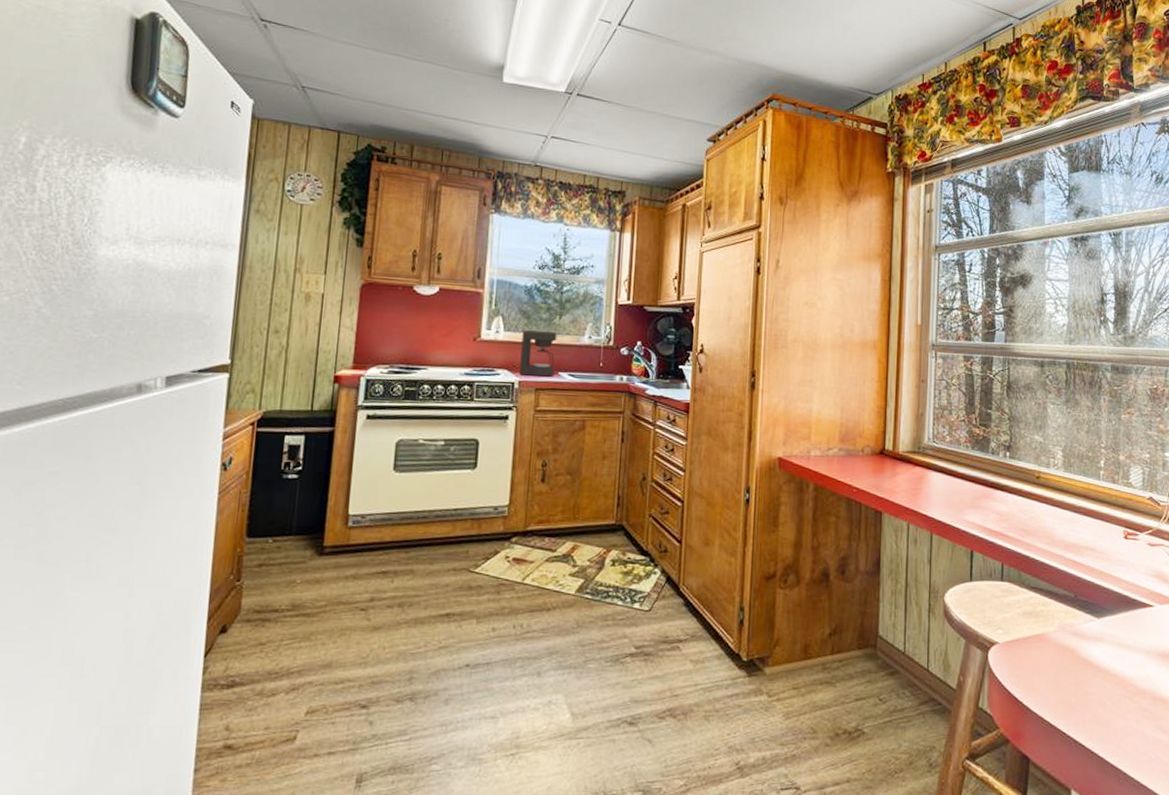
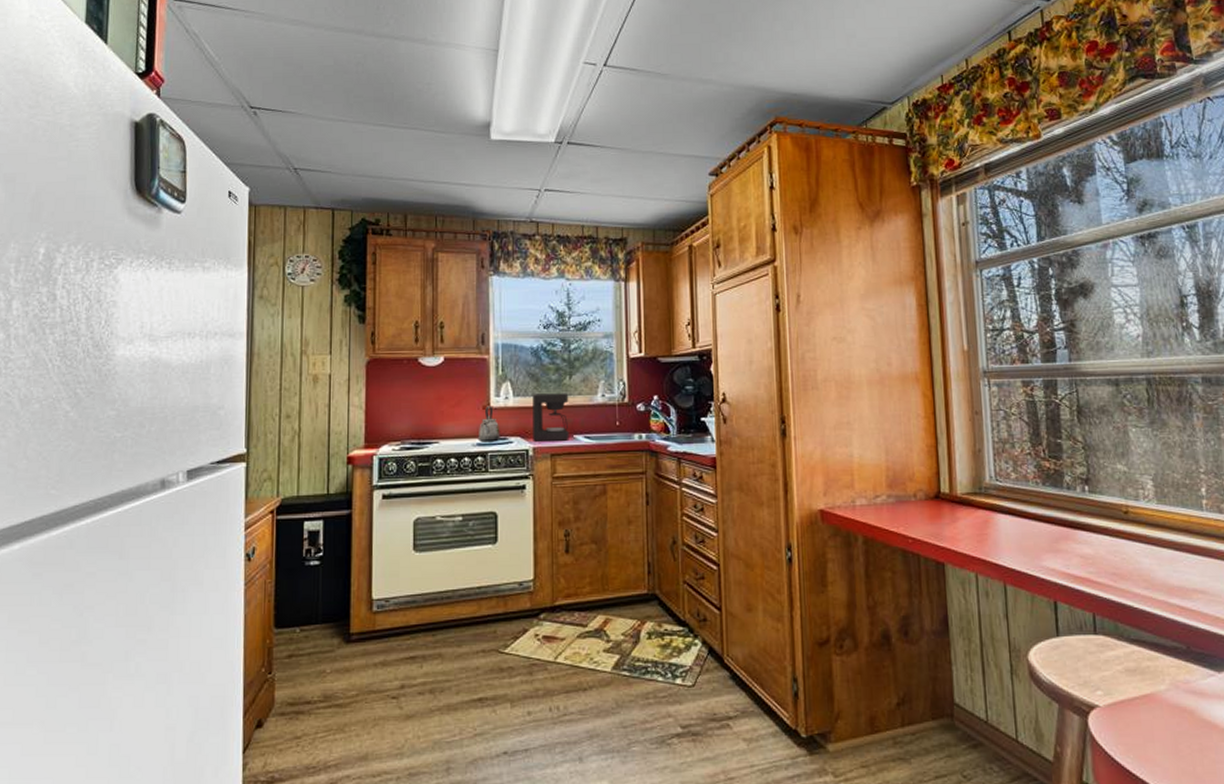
kettle: none [466,337,489,373] -> present [477,405,500,442]

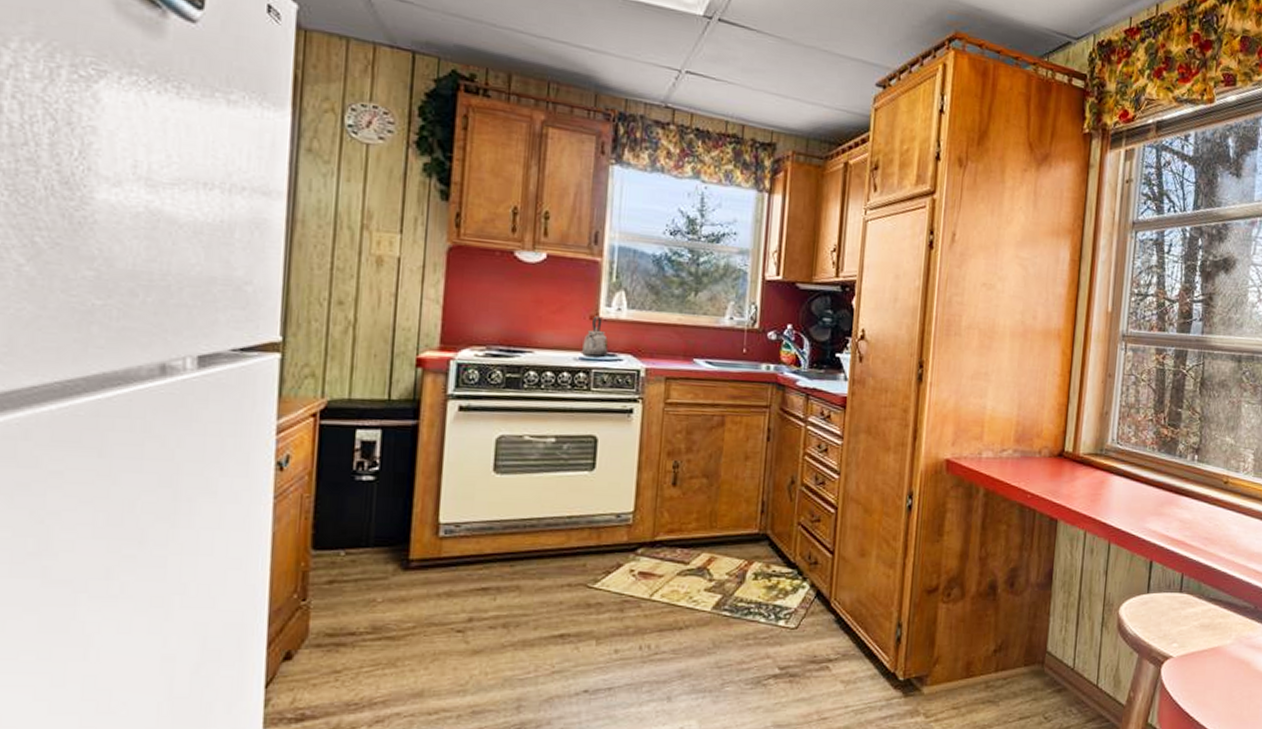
coffee maker: present [532,393,569,443] -> none [646,308,692,365]

